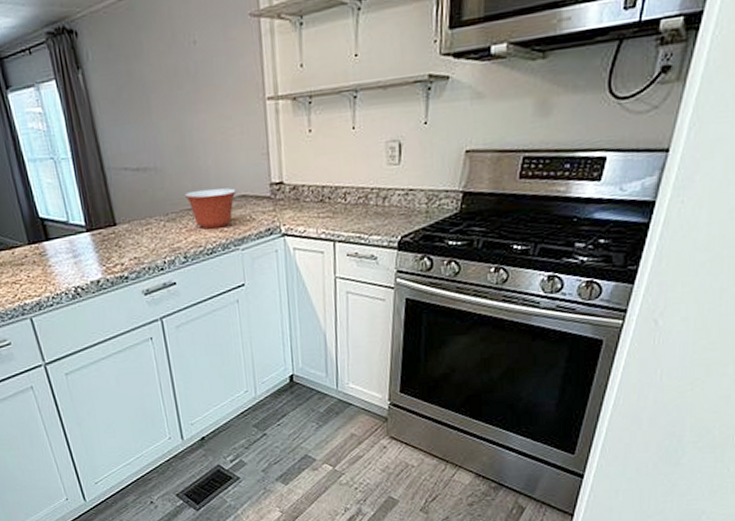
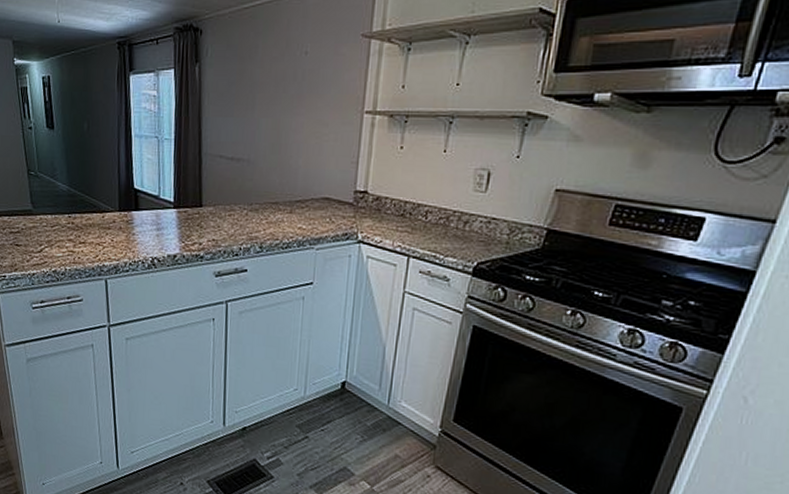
mixing bowl: present [183,188,237,229] -> none [270,186,321,225]

